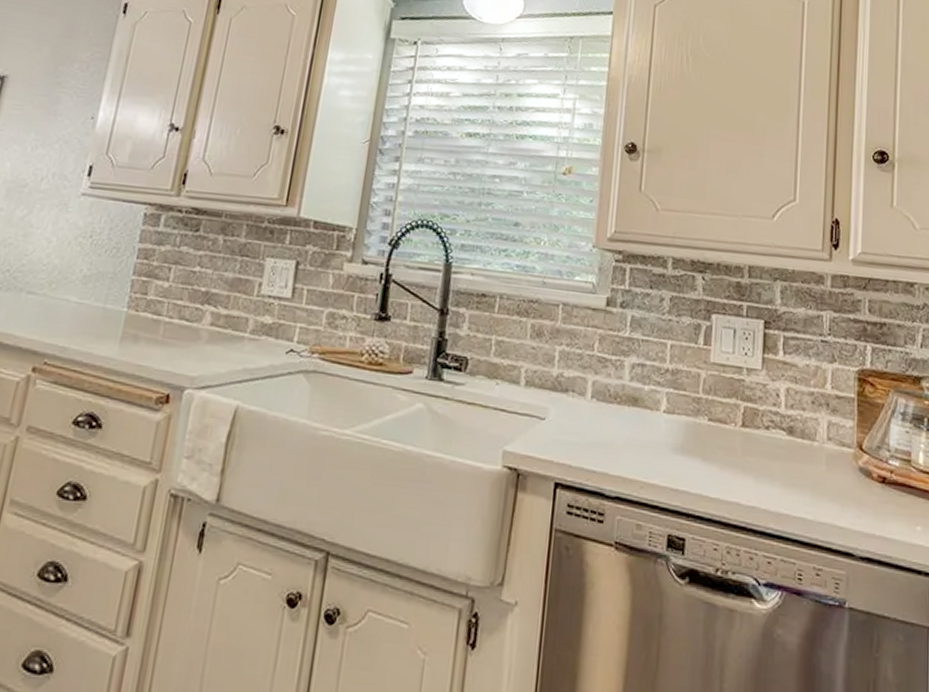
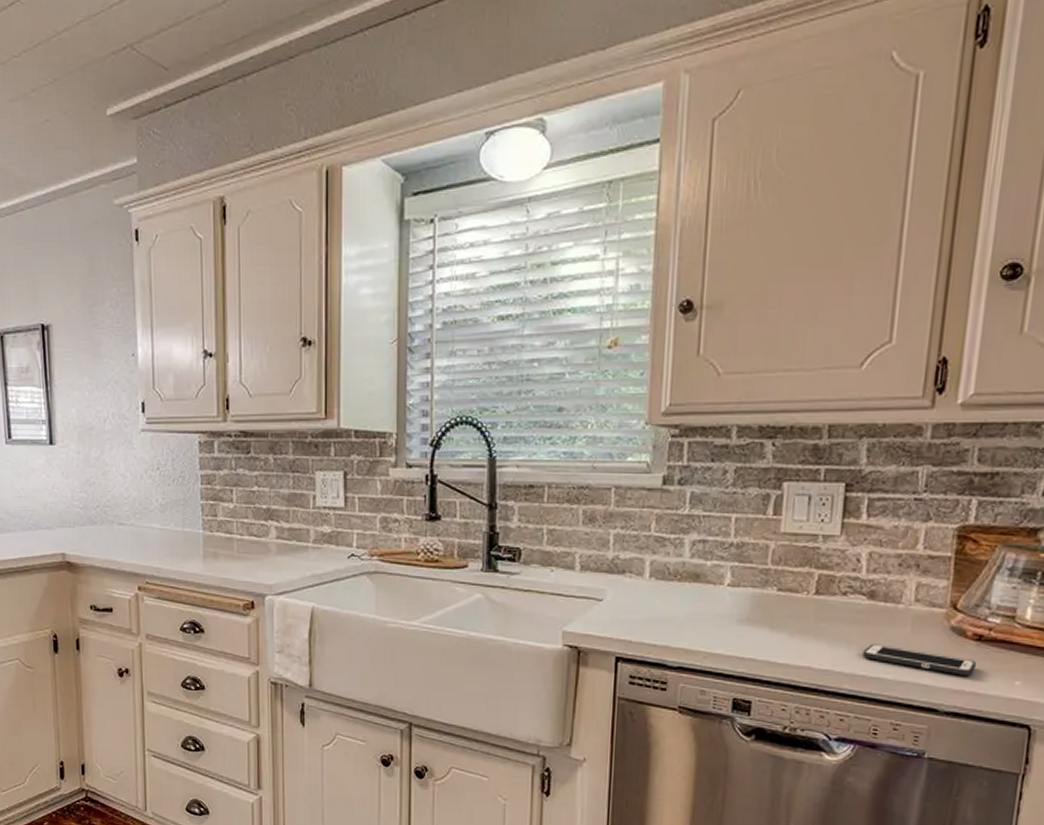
cell phone: none [785,481,884,520] -> present [862,644,977,676]

